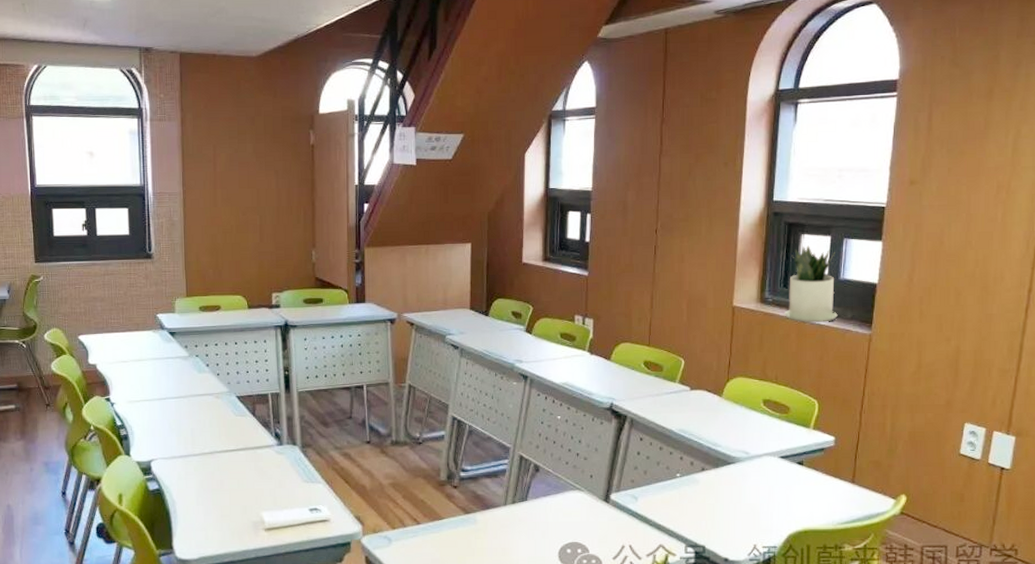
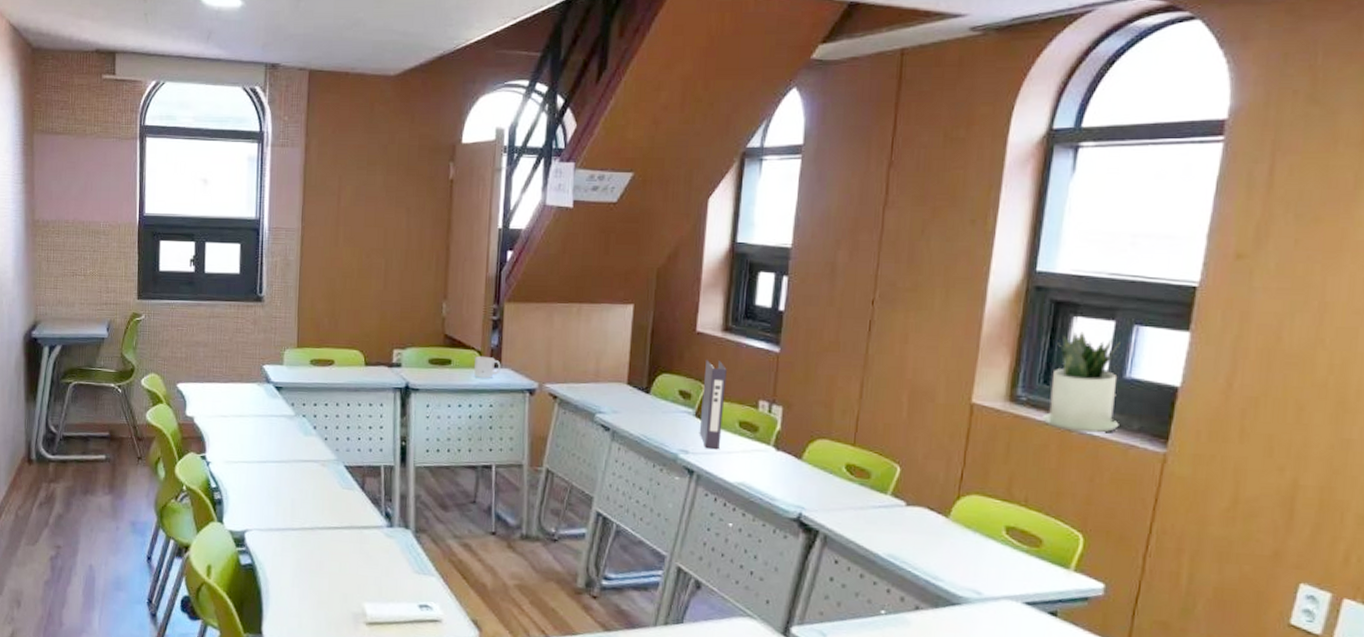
mug: none [342,293,365,313] -> present [474,355,501,380]
binder: none [529,284,548,357] -> present [699,359,727,449]

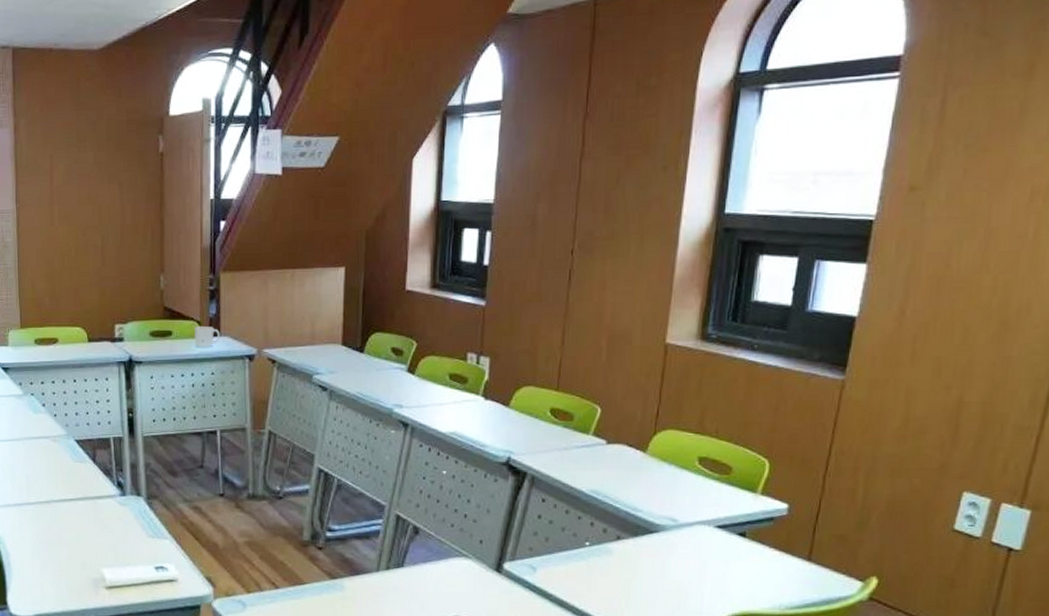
binder: present [699,359,727,449] -> none [412,316,436,401]
planter: present [1042,331,1120,433] -> none [731,269,803,364]

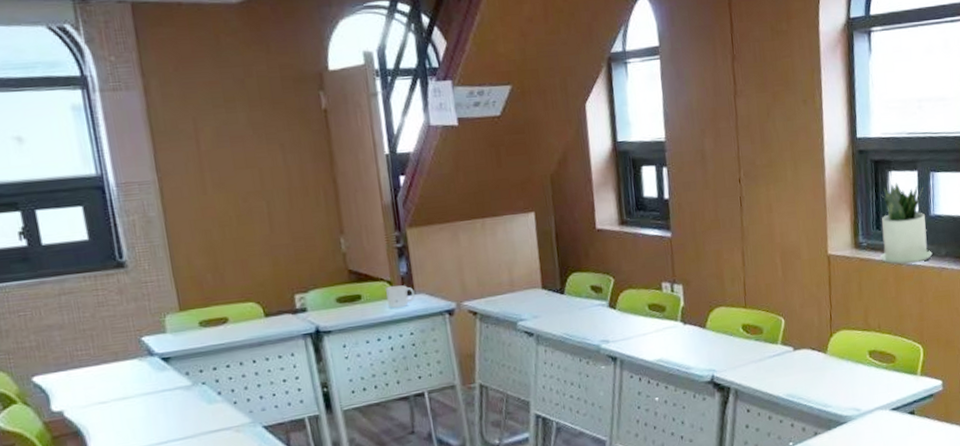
planter: none [731,269,803,364] -> present [880,183,933,265]

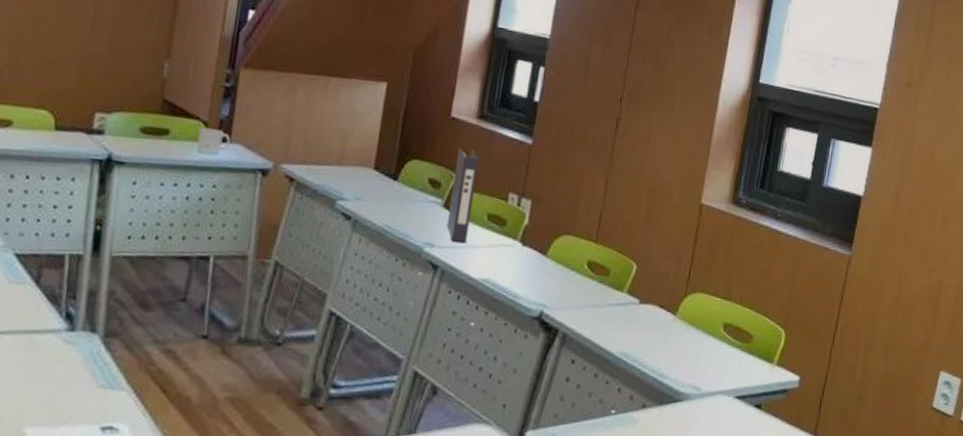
binder: none [609,252,635,334] -> present [446,146,479,243]
planter: present [880,183,933,265] -> none [757,141,821,236]

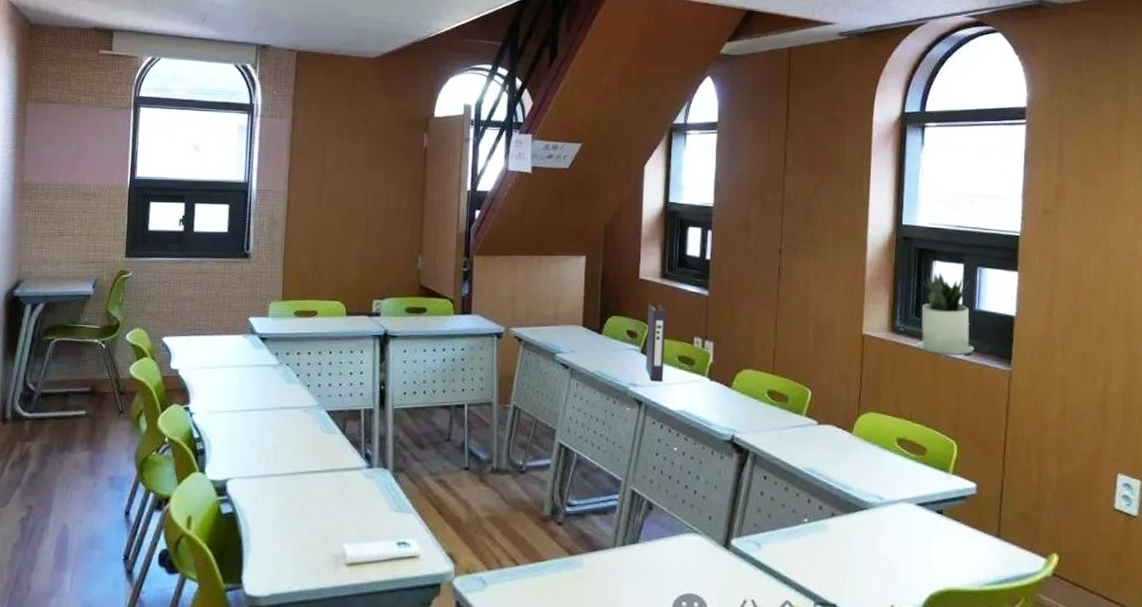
mug: present [196,127,231,156] -> none [447,304,471,325]
planter: none [757,141,821,236] -> present [917,273,975,356]

